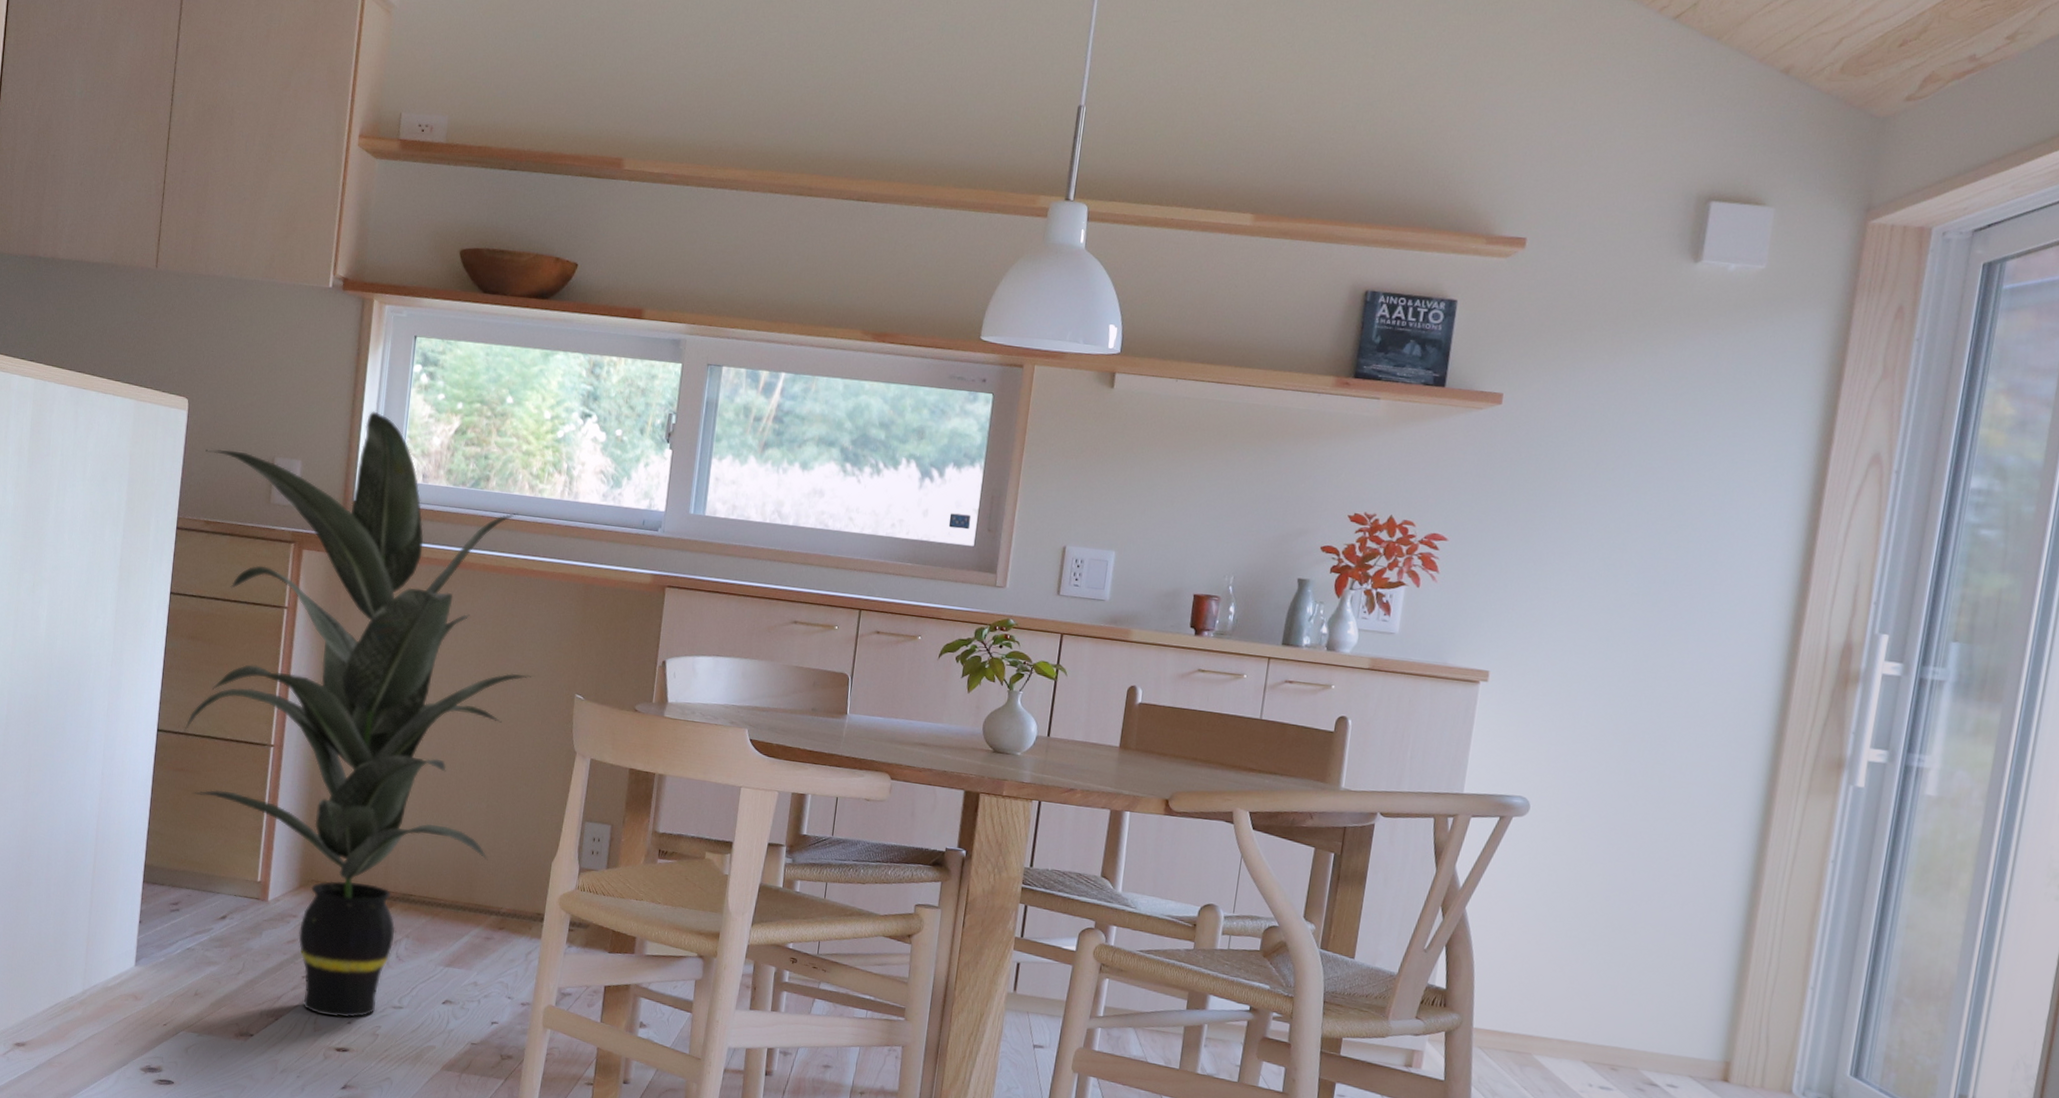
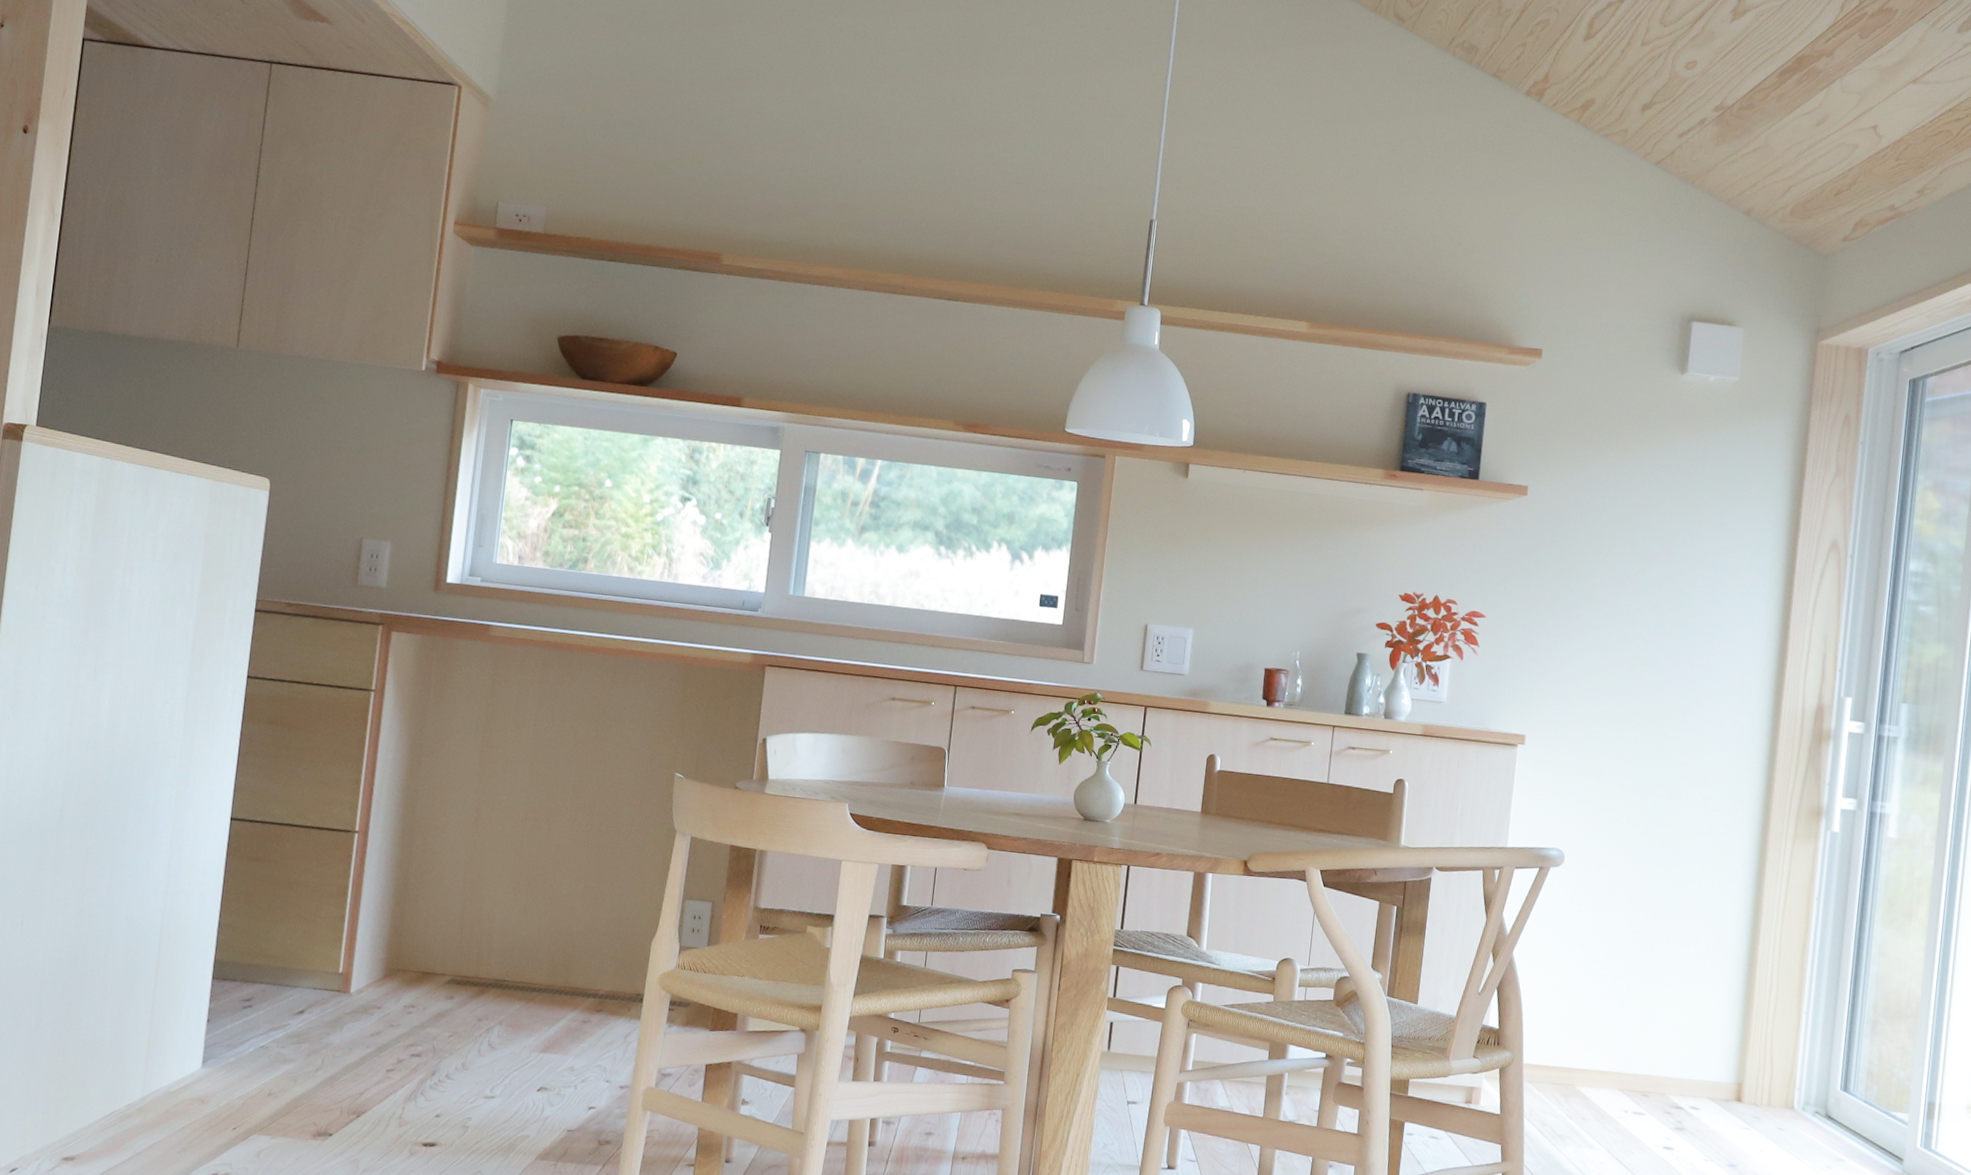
indoor plant: present [182,411,535,1018] -> none [258,493,634,1111]

